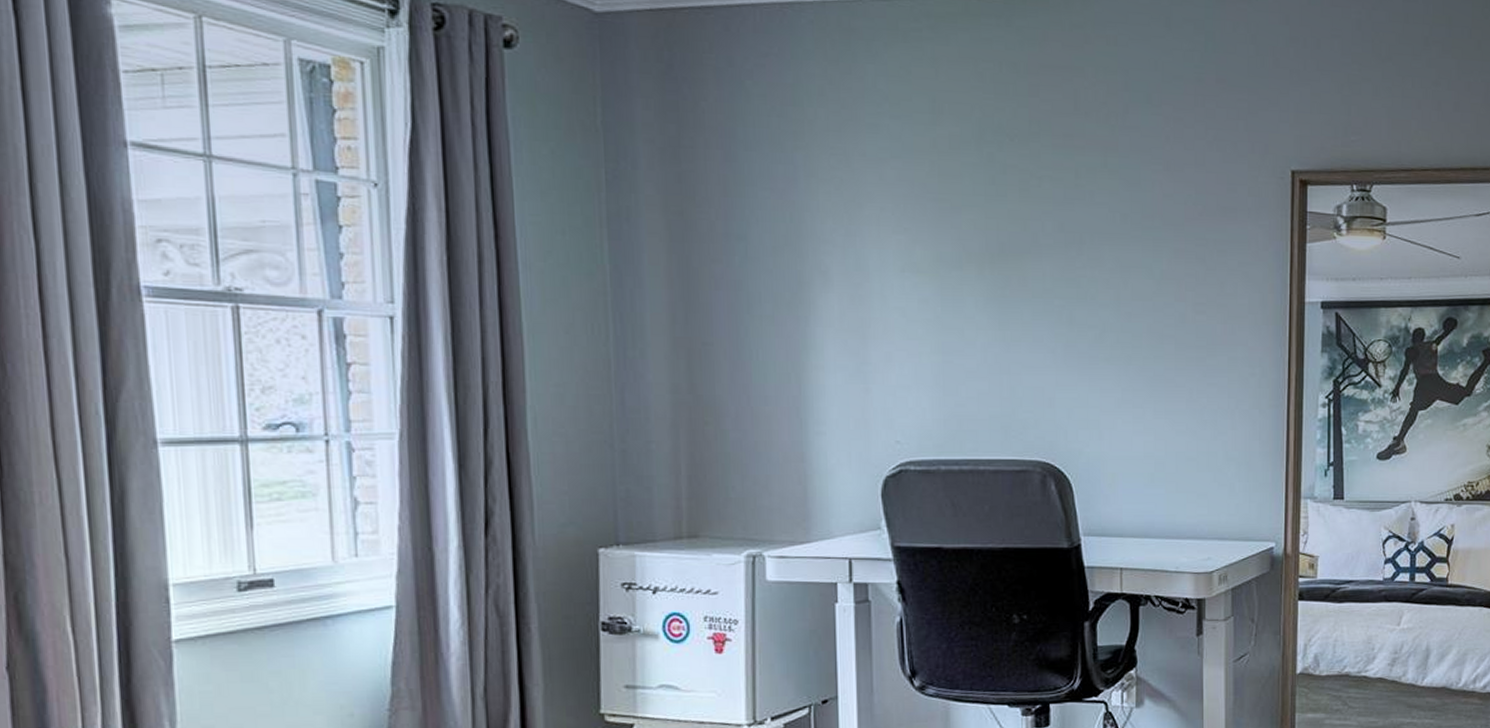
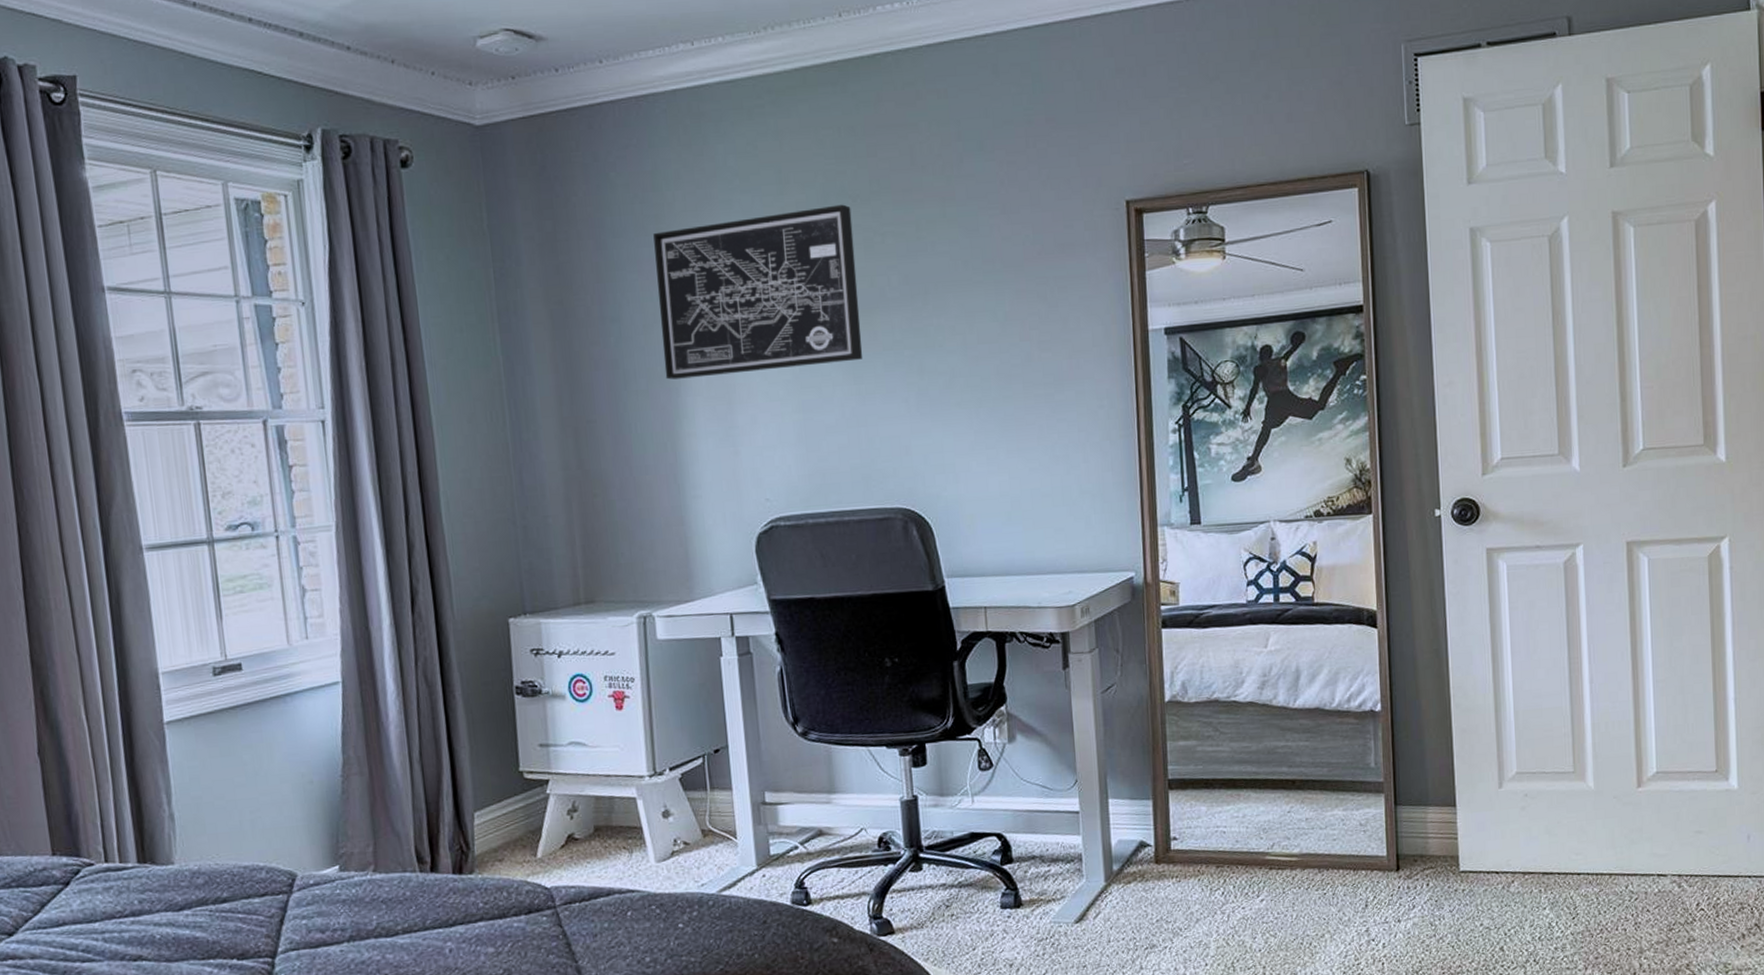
wall art: none [790,142,1011,308] -> present [653,204,863,380]

